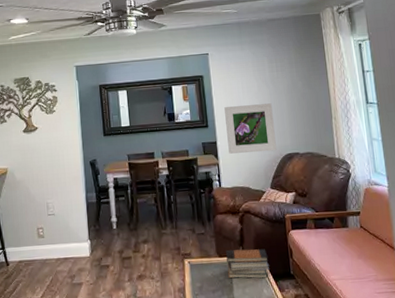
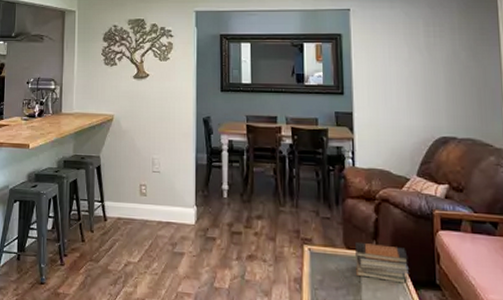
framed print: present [224,103,277,154] -> none [365,73,428,132]

